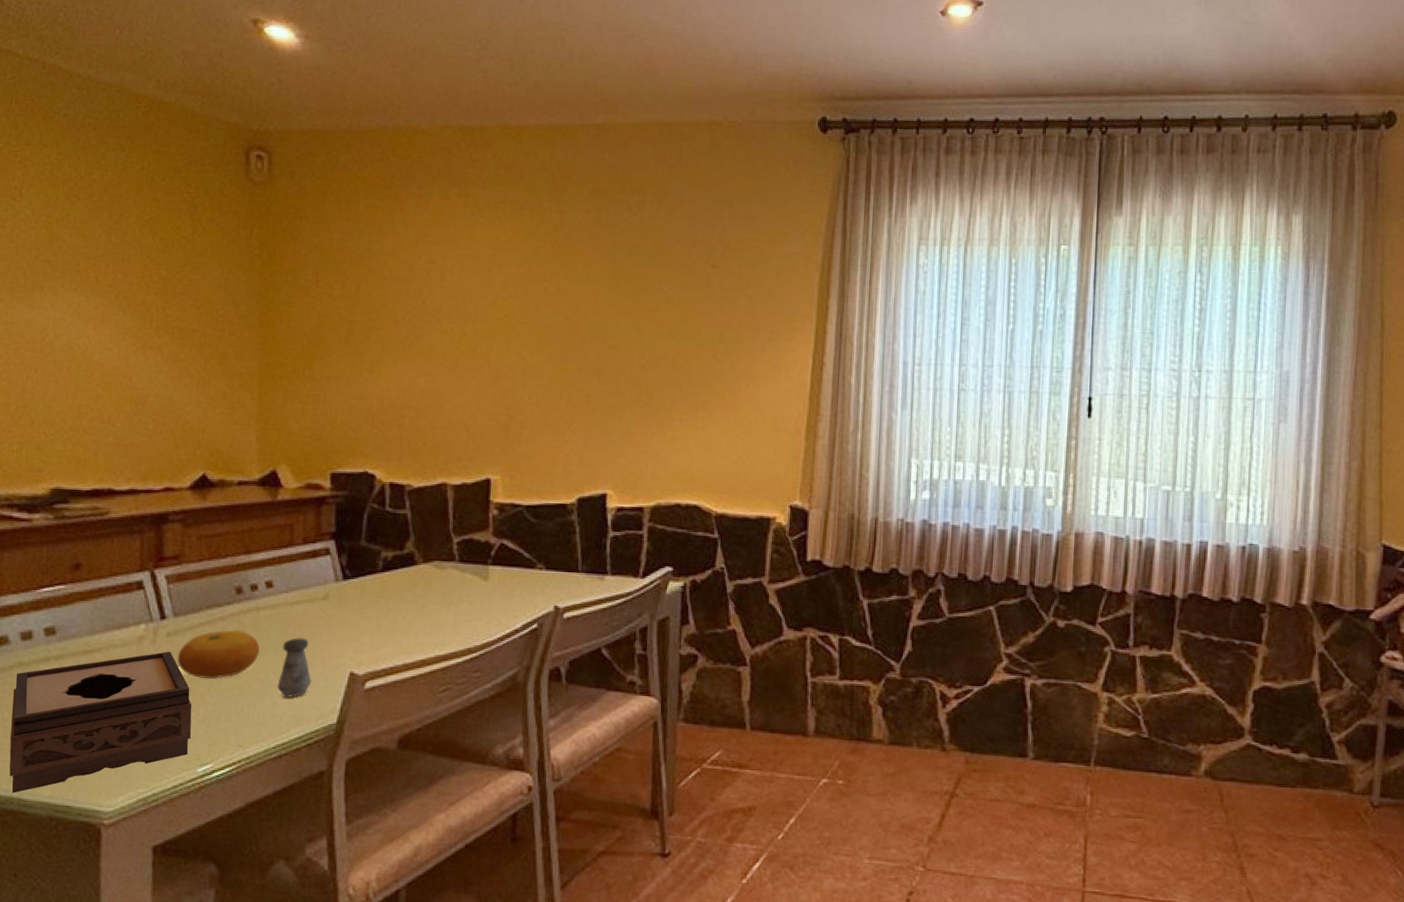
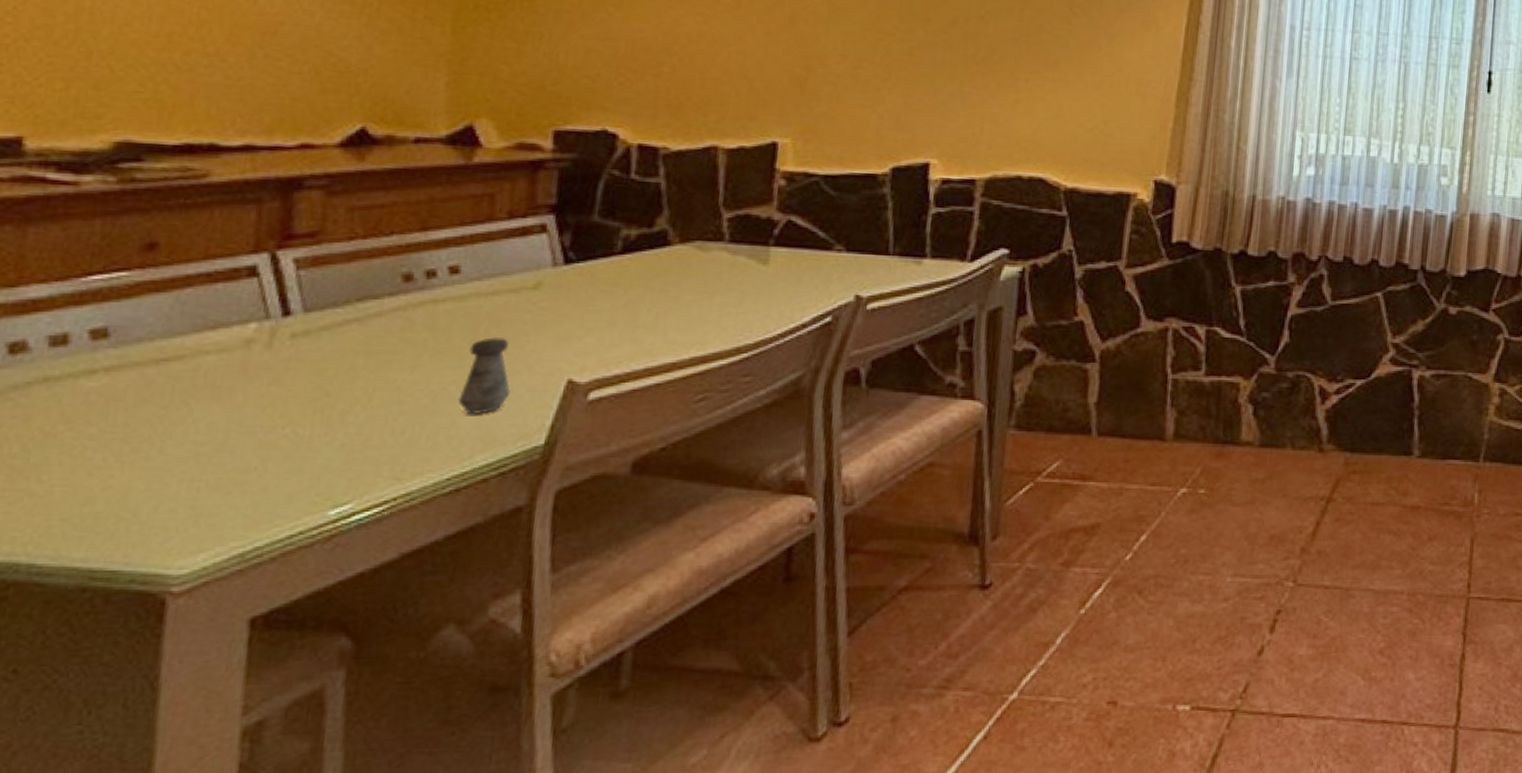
tissue box: present [9,651,192,793] -> none [15,357,326,558]
fruit: present [177,629,260,680] -> none [305,328,435,394]

